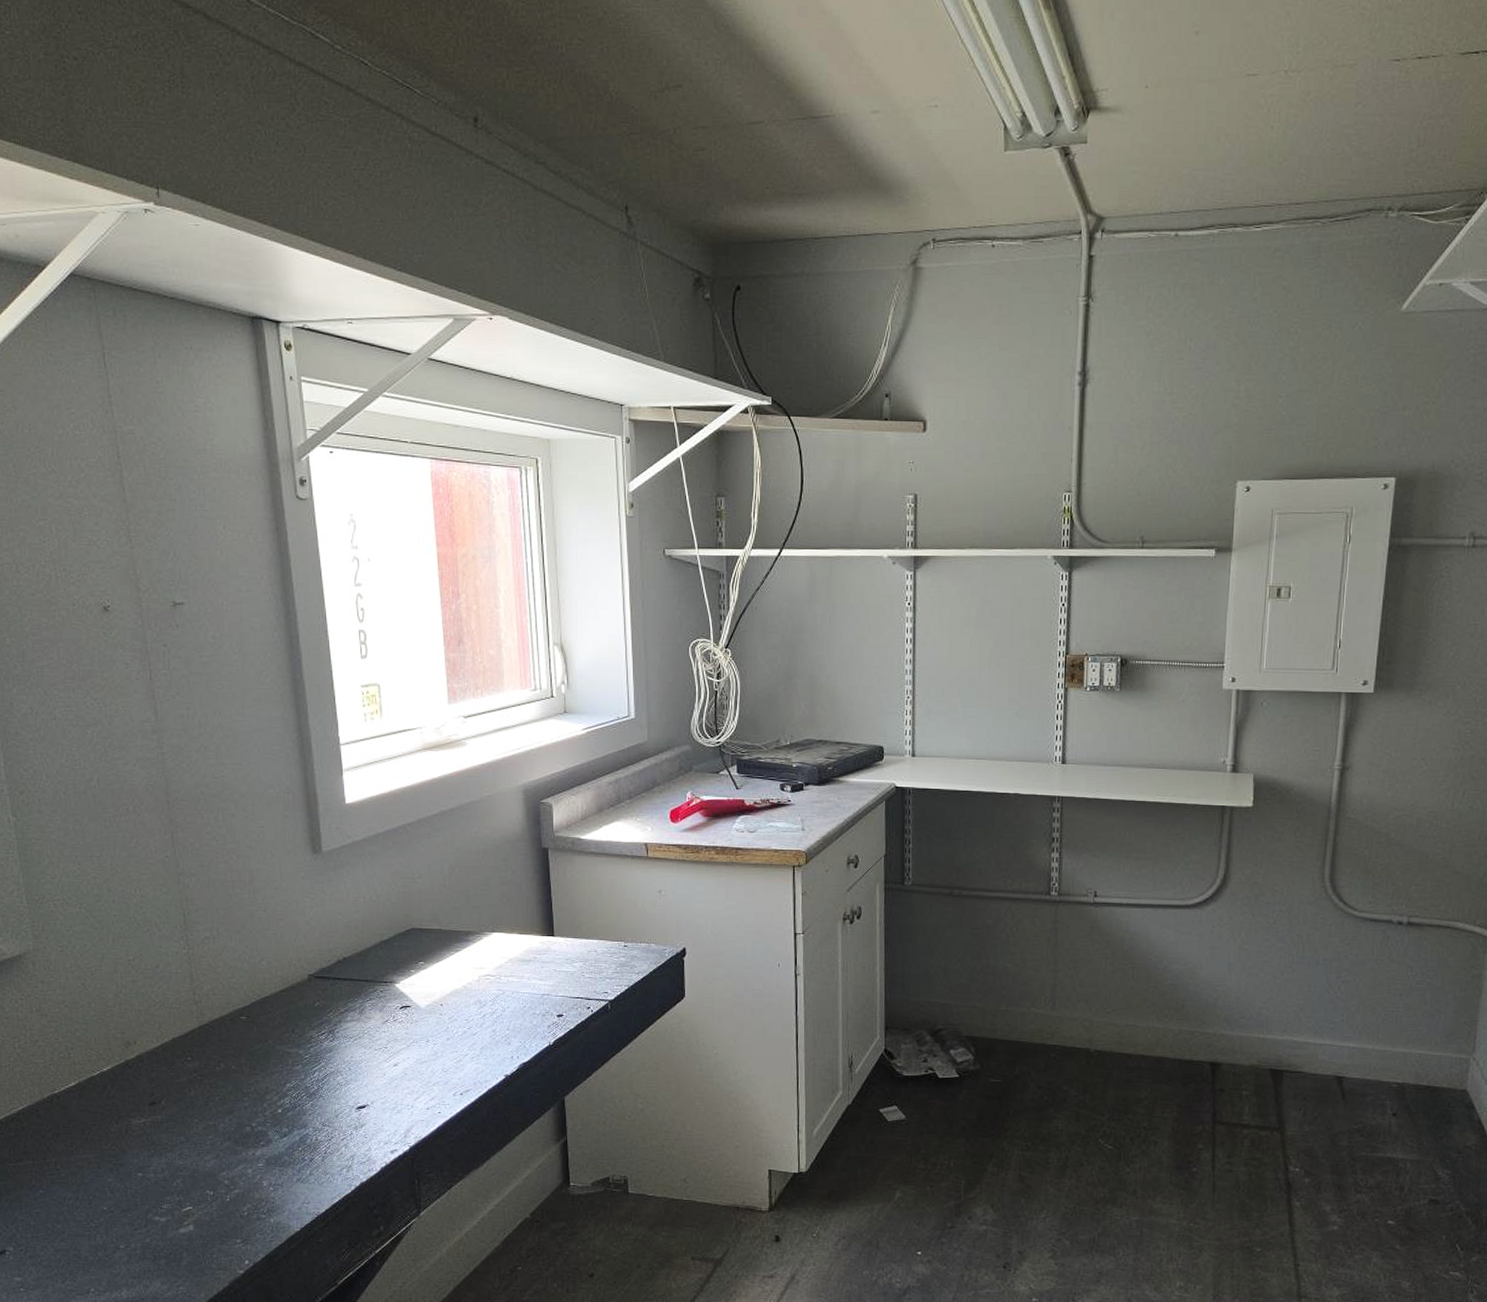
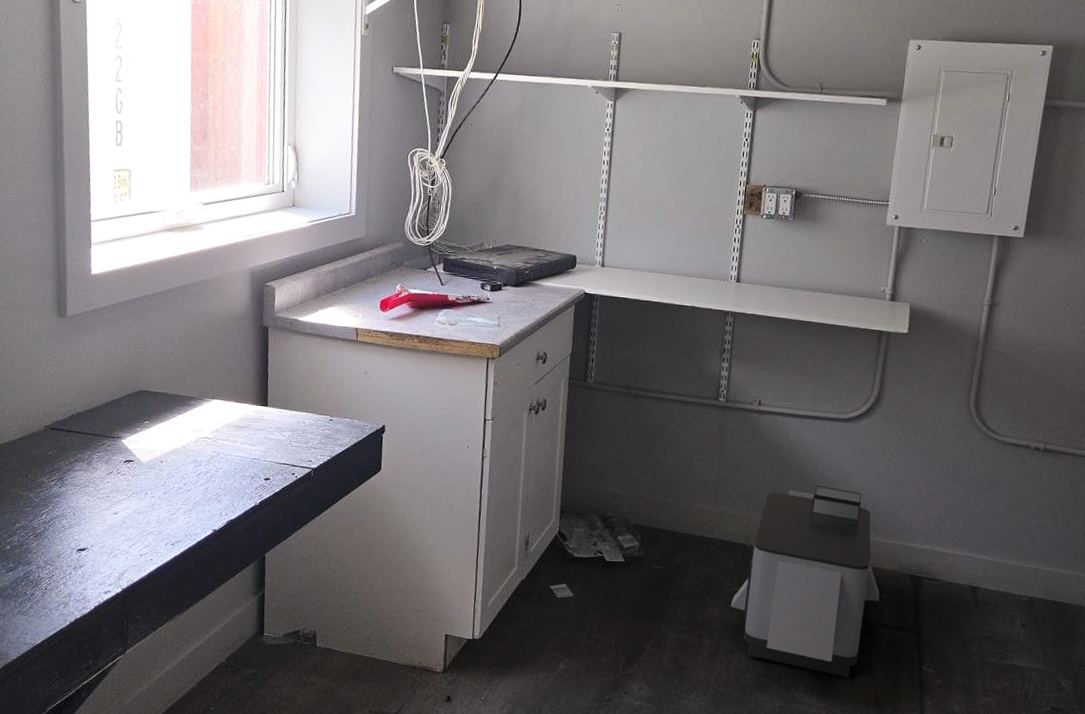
trash can: none [1077,980,1239,1184] -> present [730,485,880,678]

